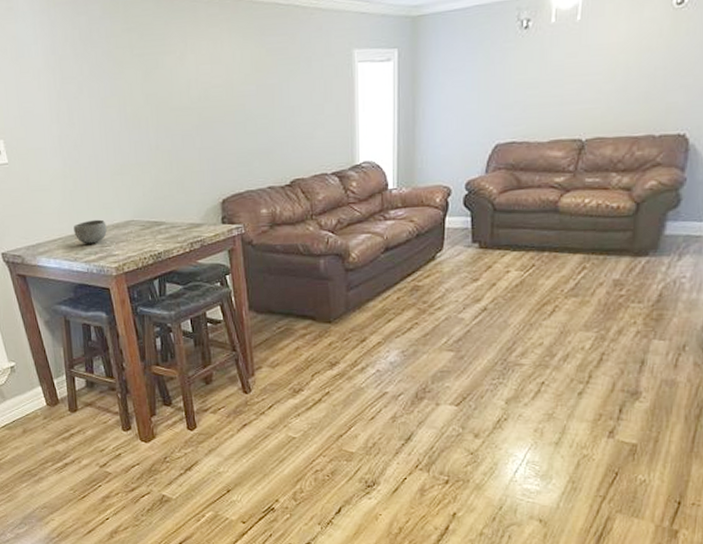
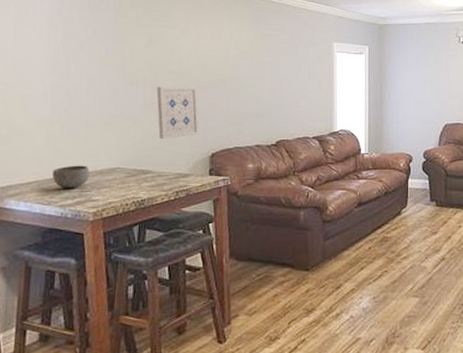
wall art: none [160,123,208,188] -> present [156,86,199,140]

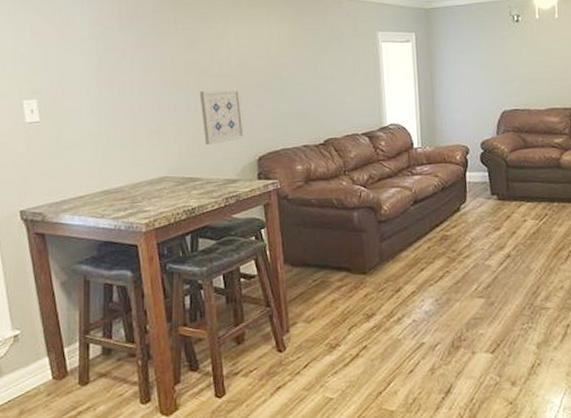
bowl: present [52,165,90,188] -> none [104,176,139,201]

